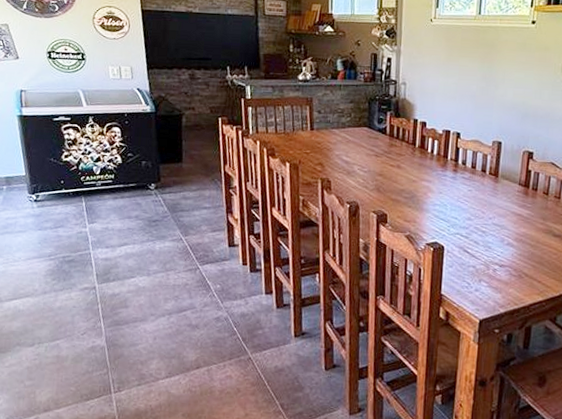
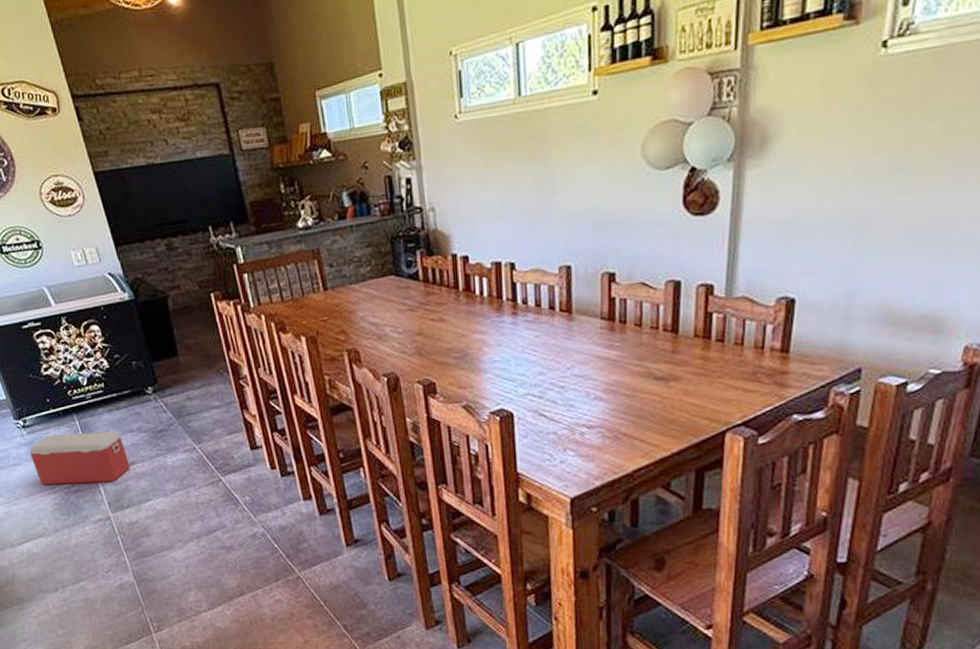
cooler: none [36,211,123,258] -> present [30,431,130,486]

